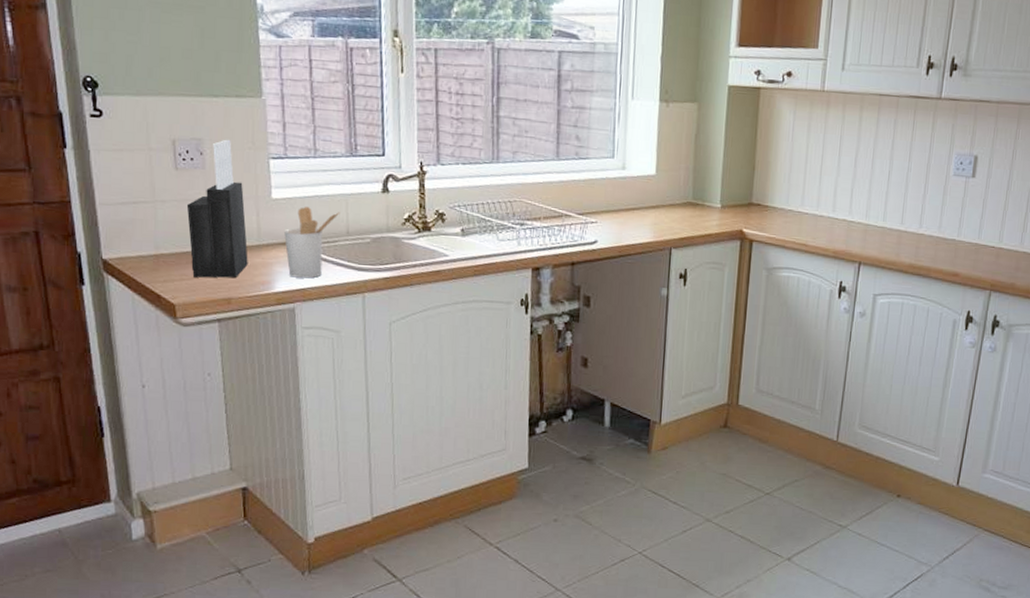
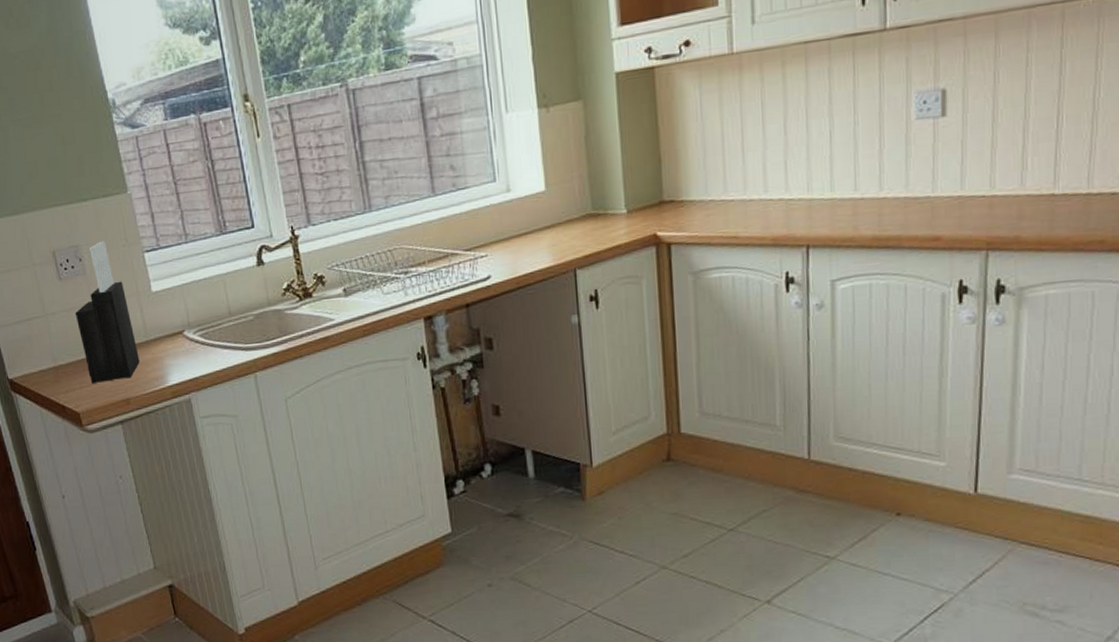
utensil holder: present [284,207,341,279] -> none [169,294,220,368]

